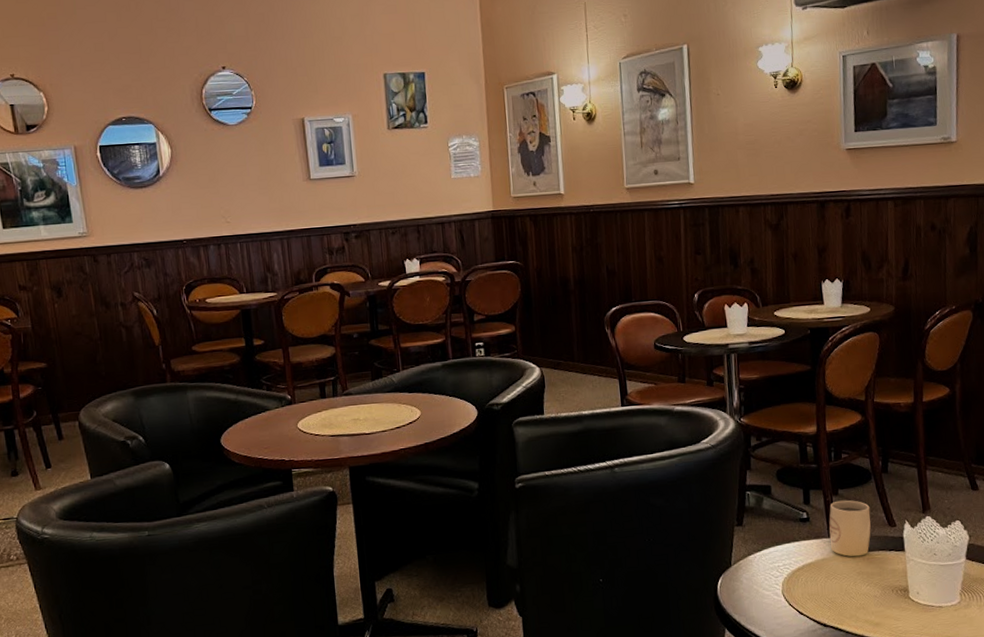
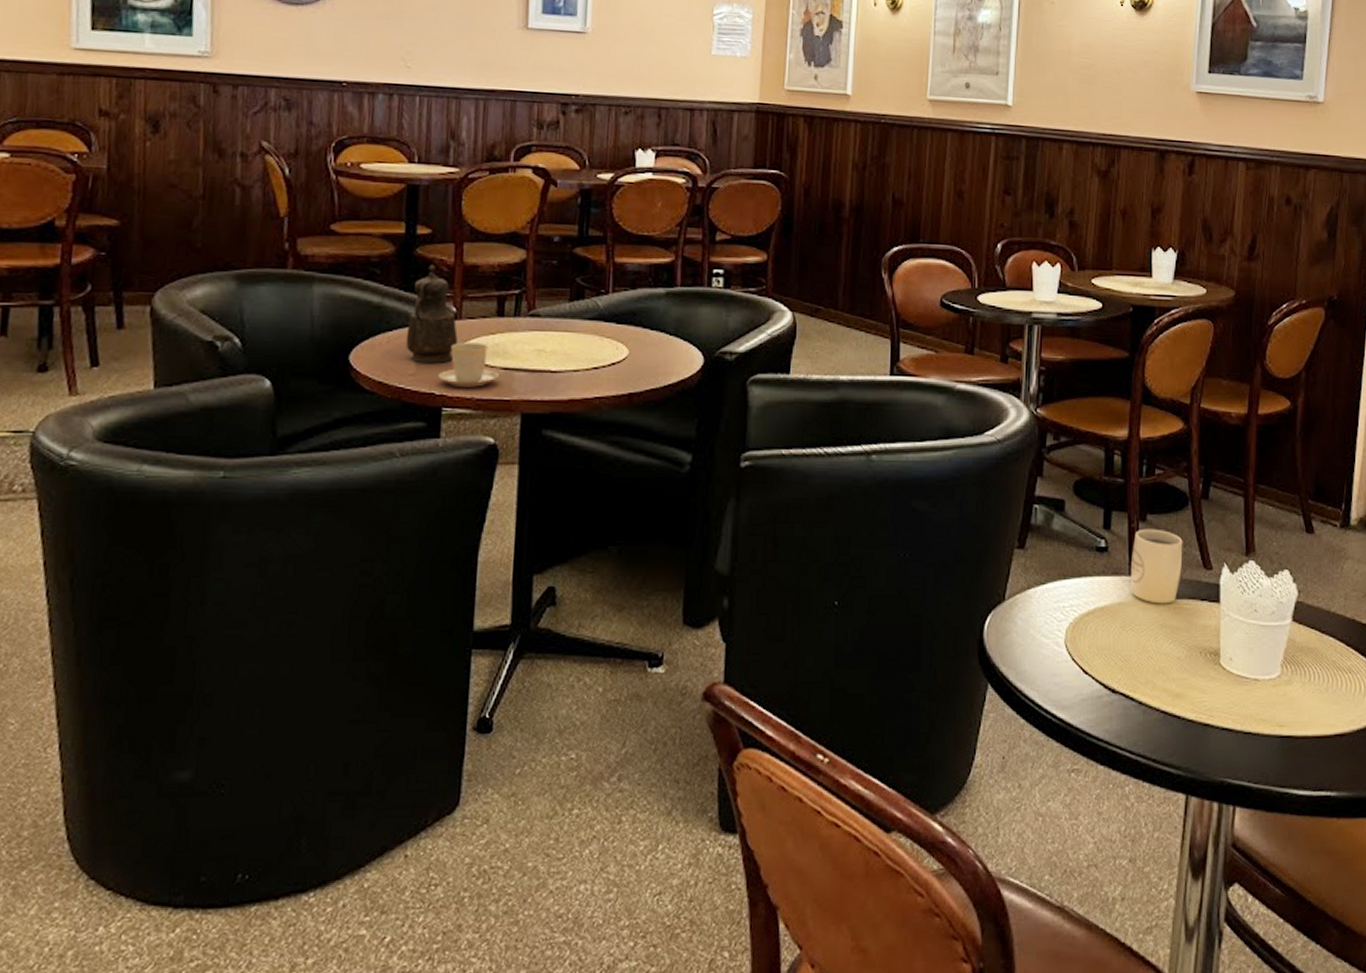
coffeepot: none [258,367,296,439] -> present [405,265,459,363]
teacup: none [285,419,329,453] -> present [437,342,499,387]

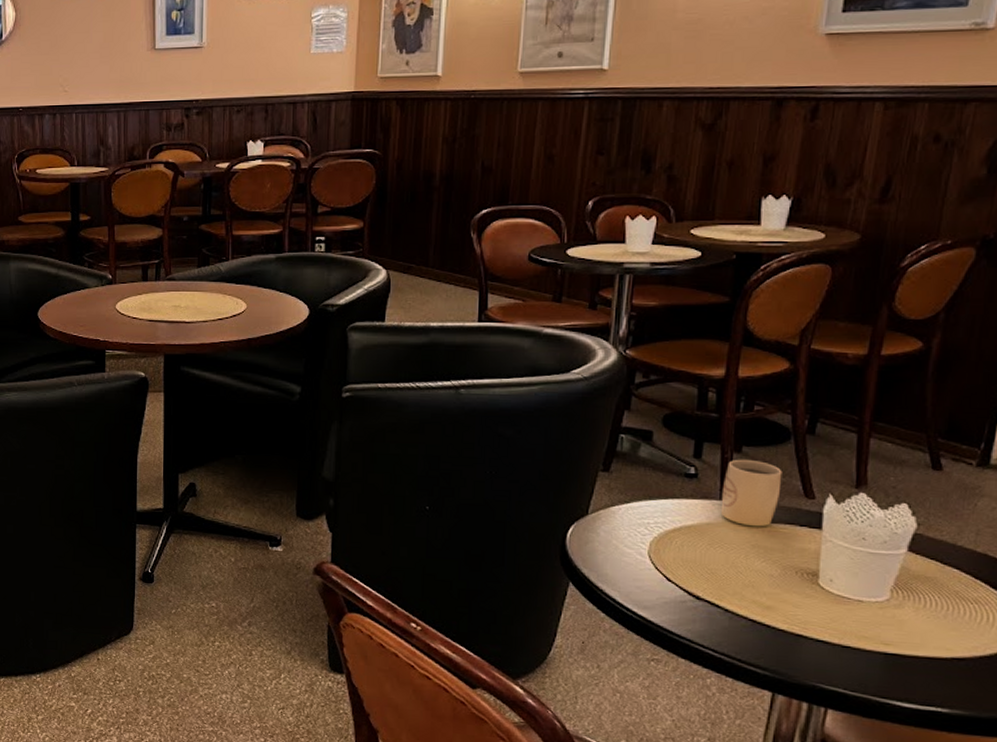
coffeepot: present [405,265,459,363] -> none [76,244,115,317]
teacup: present [437,342,499,387] -> none [101,301,146,335]

